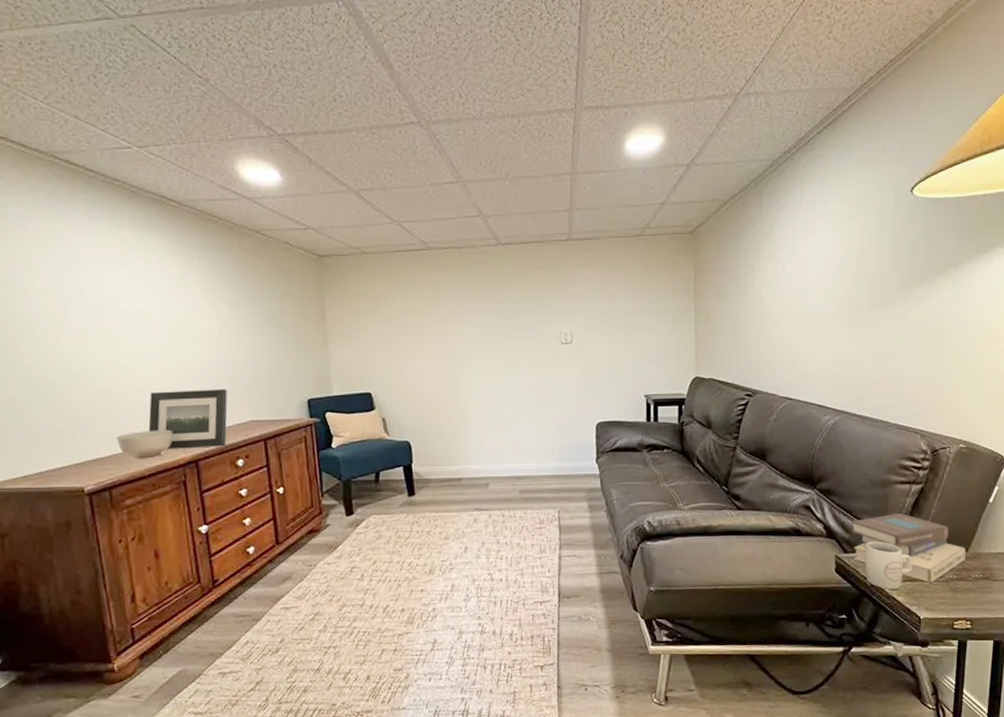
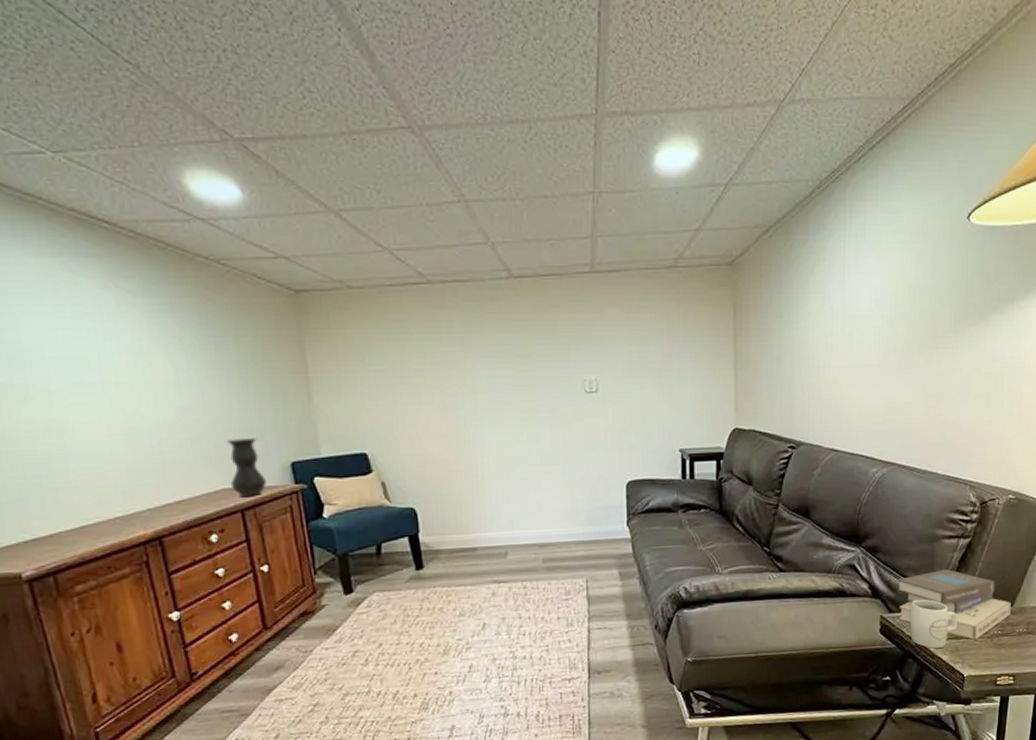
bowl: present [117,429,174,458] -> none [57,502,129,537]
picture frame: present [148,388,228,449] -> none [94,452,195,525]
vase: none [255,378,286,428] -> present [225,438,266,498]

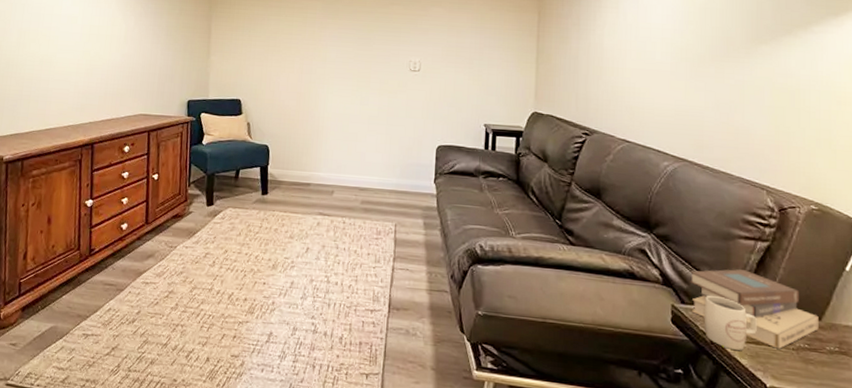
vase: present [225,438,266,498] -> none [145,79,169,123]

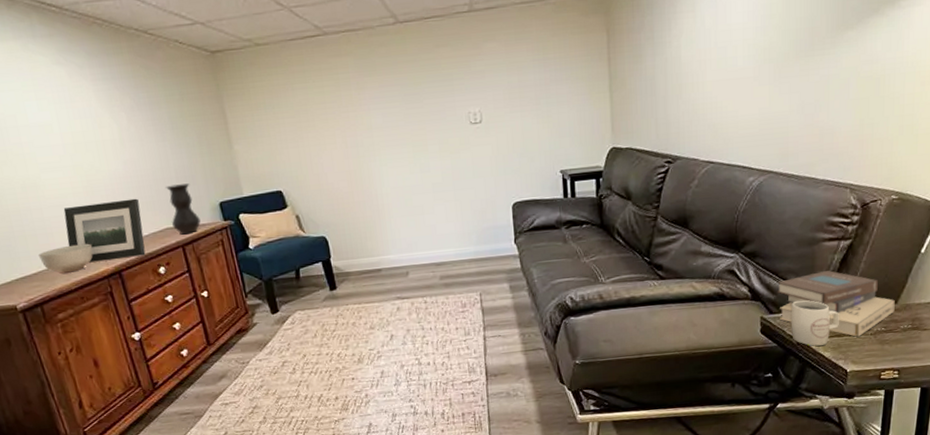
bowl: none [34,114,78,137] -> present [38,243,93,274]
picture frame: none [59,83,125,134] -> present [63,198,146,263]
vase: none [145,79,169,123] -> present [164,183,201,235]

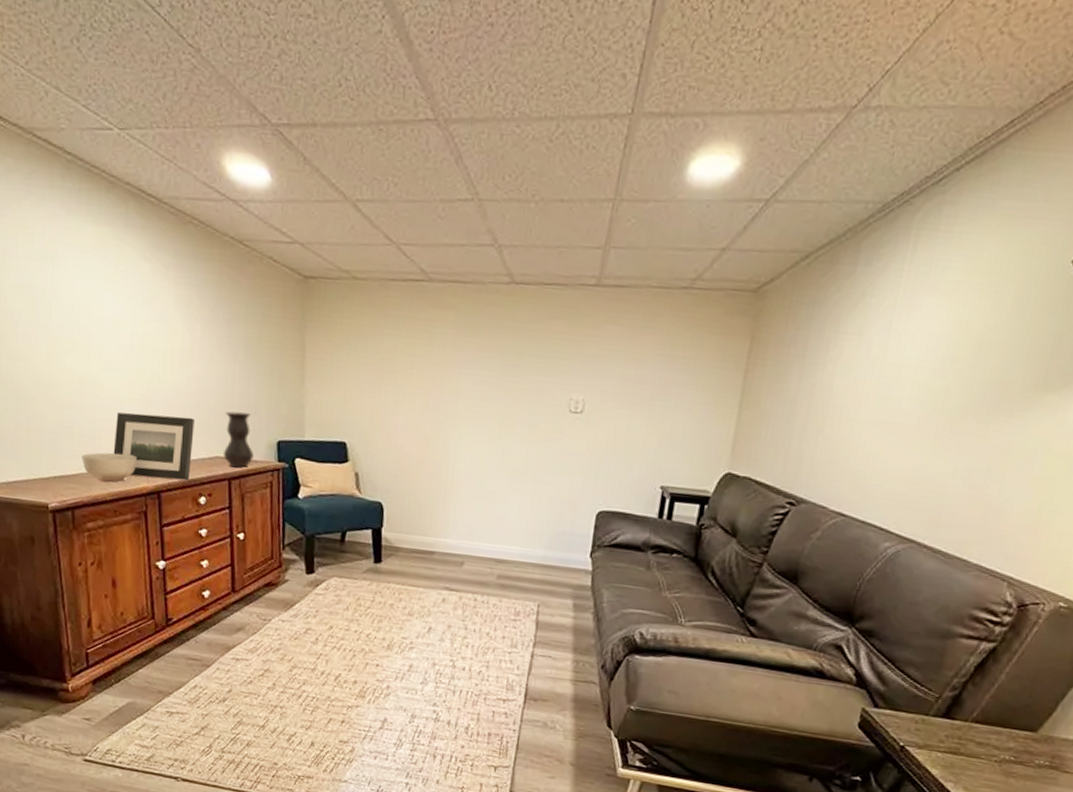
books: present [776,270,895,337] -> none [885,671,1035,760]
mug: present [791,299,839,346] -> none [895,699,961,760]

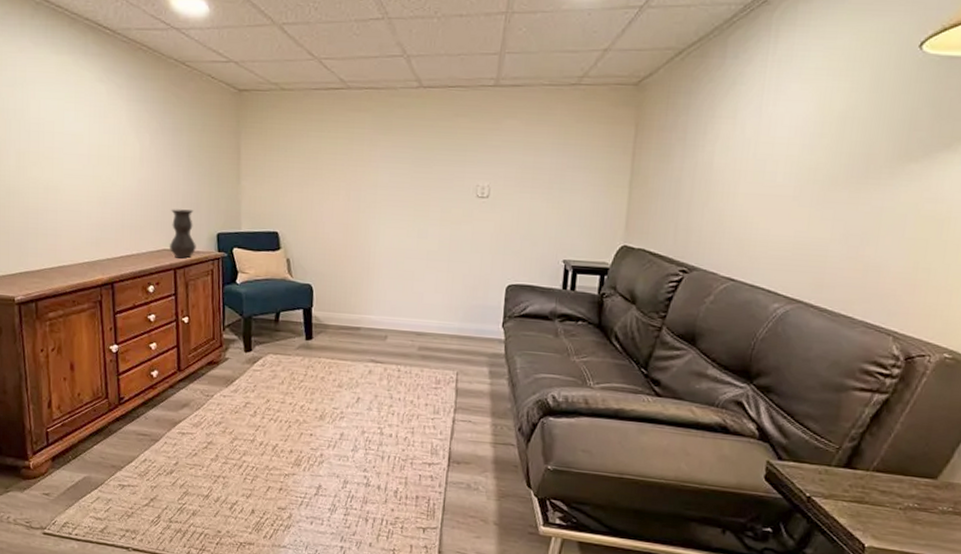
bowl: present [82,452,138,482] -> none [45,249,94,276]
picture frame: present [113,412,194,481] -> none [72,213,144,272]

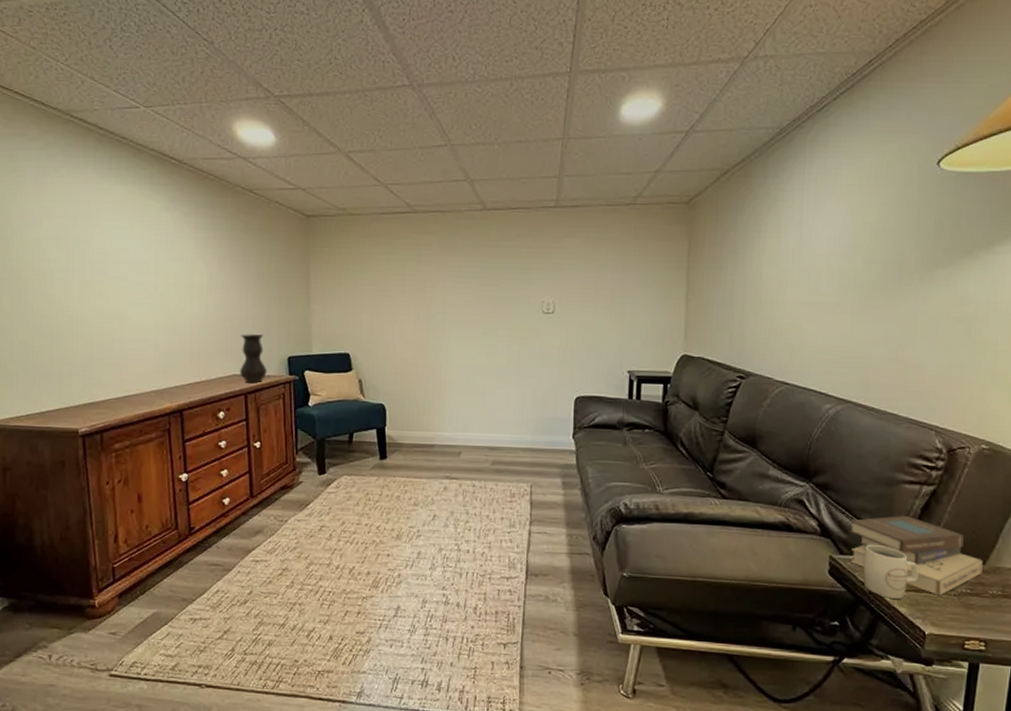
books: none [789,423,935,508] -> present [849,515,983,595]
mug: none [801,451,863,509] -> present [862,544,918,599]

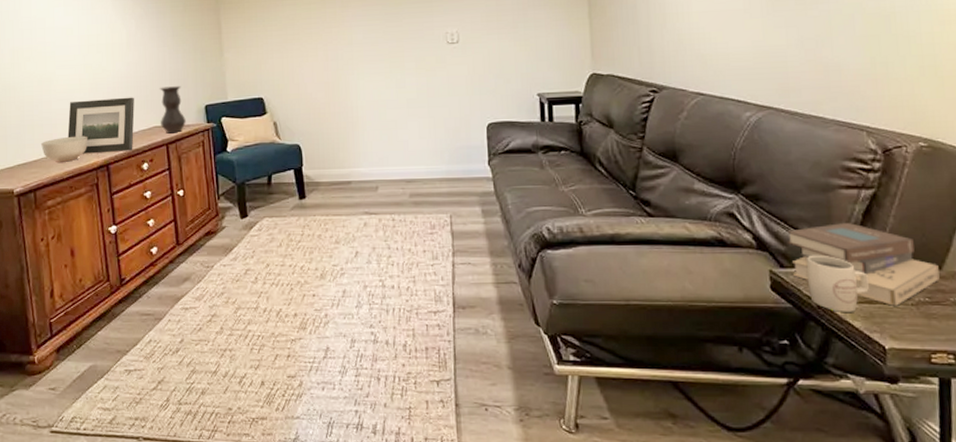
bowl: none [110,378,162,405] -> present [41,135,88,162]
picture frame: none [139,341,213,399] -> present [67,97,135,154]

